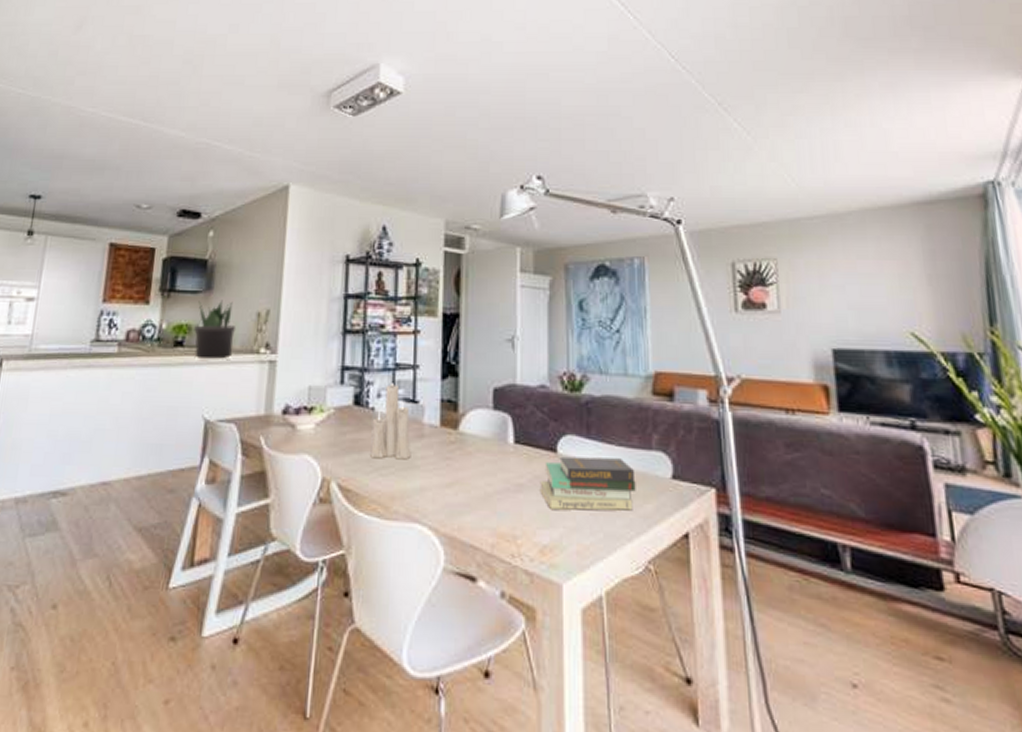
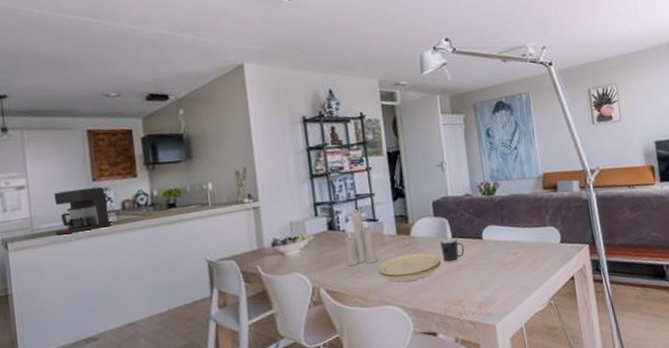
coffee maker: none [51,310,113,361] -> present [54,187,111,236]
planter: present [194,300,236,361] -> none [182,165,221,216]
plate: none [407,455,496,495] -> present [377,252,442,283]
mug: none [496,442,530,480] -> present [439,238,465,264]
books: present [540,456,636,511] -> none [473,236,538,278]

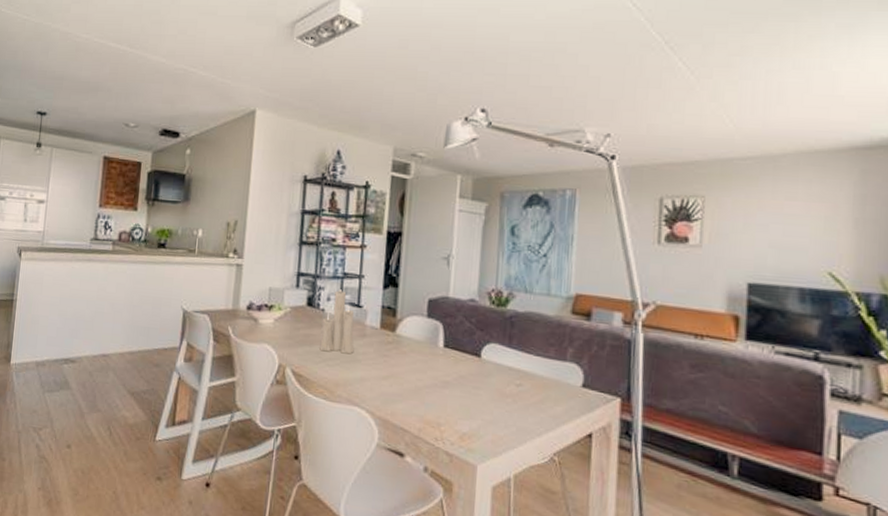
coffee maker: present [54,187,111,236] -> none [60,212,108,256]
plate: present [377,252,442,283] -> none [350,353,426,386]
mug: present [439,238,465,264] -> none [427,346,457,378]

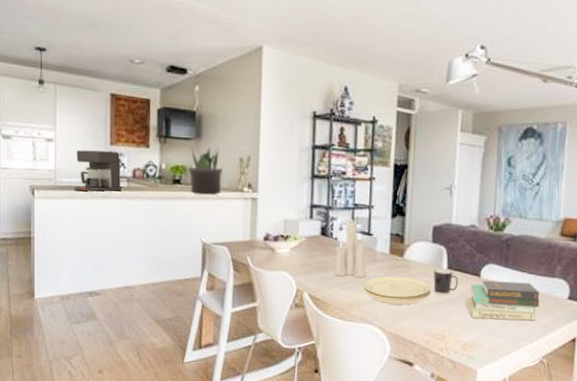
coffee maker: none [60,212,108,256] -> present [74,150,122,193]
planter: none [174,210,209,262] -> present [188,146,223,196]
plate: none [350,353,426,386] -> present [363,276,432,305]
mug: none [427,346,457,378] -> present [433,268,459,296]
books: none [463,361,549,411] -> present [465,280,540,321]

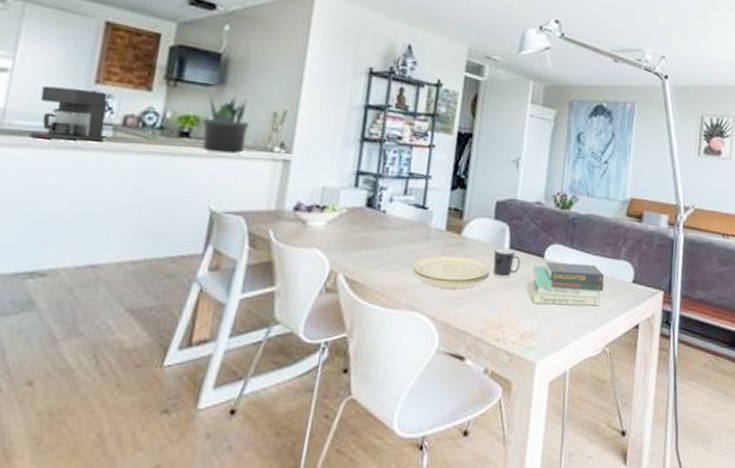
candle: present [334,219,366,278] -> none [378,190,419,258]

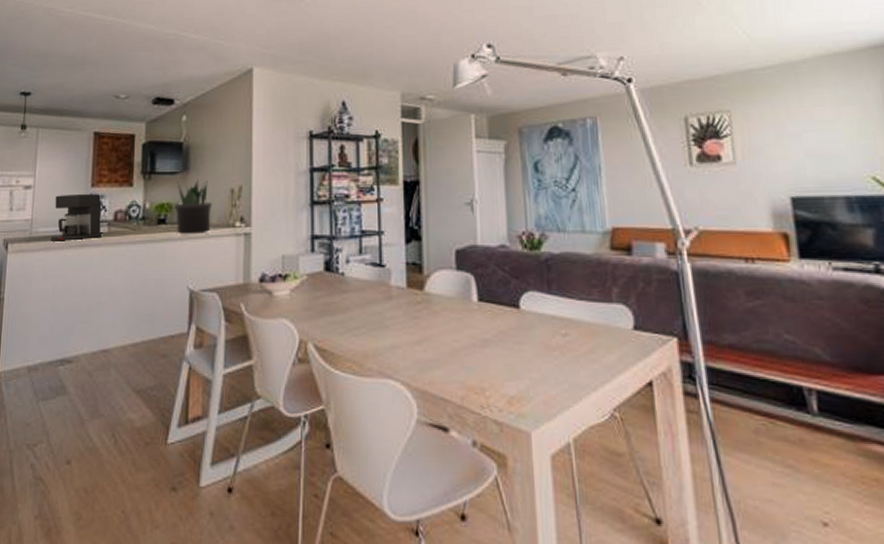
plate: present [412,255,490,289] -> none [378,314,462,351]
mug: present [492,248,521,279] -> none [461,301,494,336]
books: present [526,261,604,306] -> none [504,312,598,363]

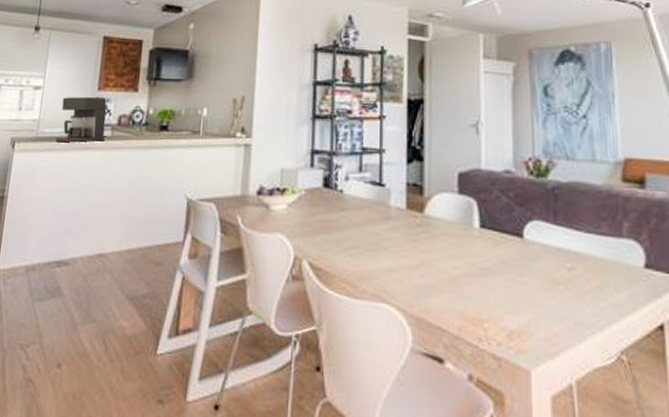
planter: present [174,179,213,235] -> none [177,87,215,144]

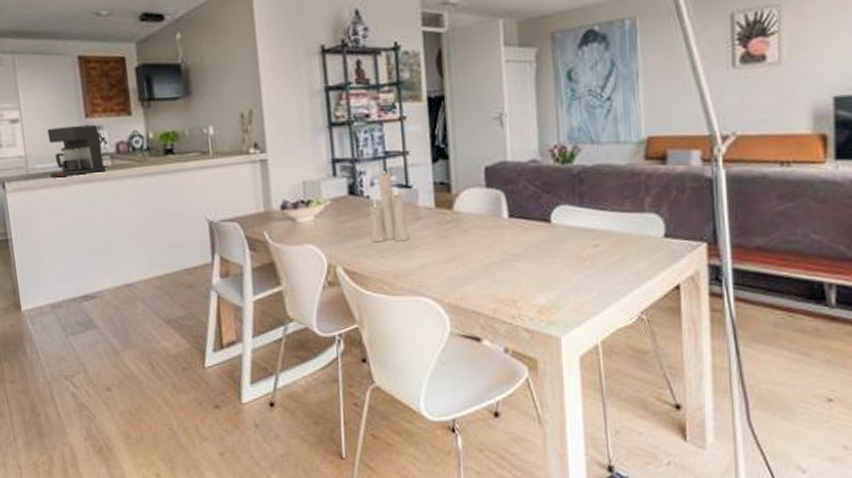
candle: none [339,166,379,241] -> present [368,171,410,243]

